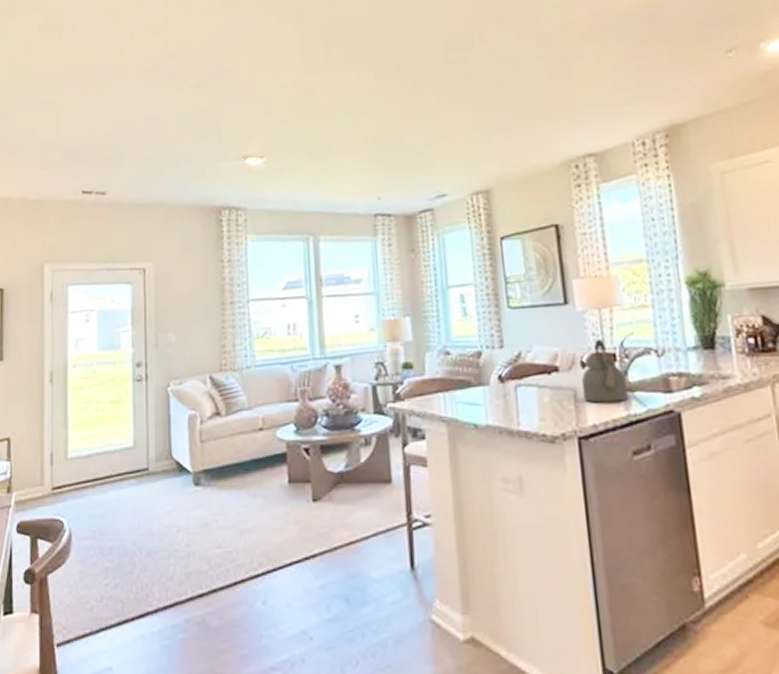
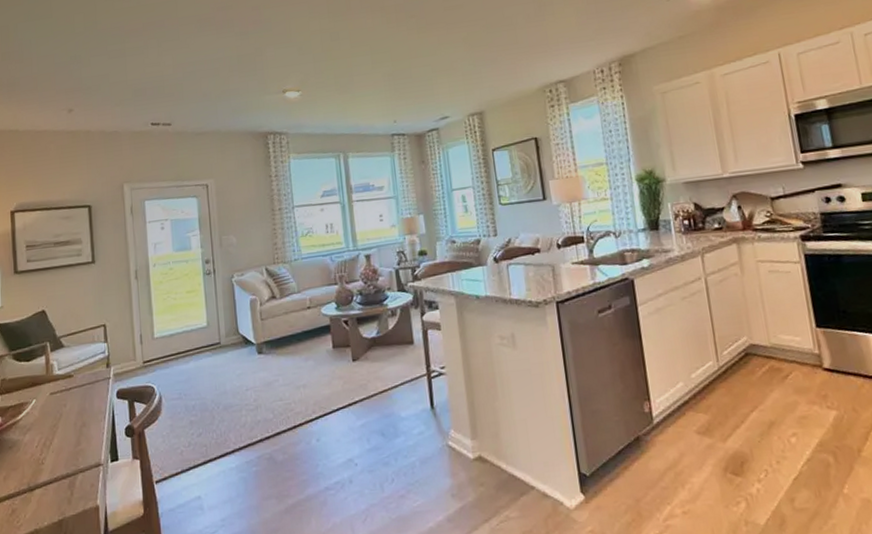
kettle: present [581,339,628,403] -> none [558,226,594,275]

